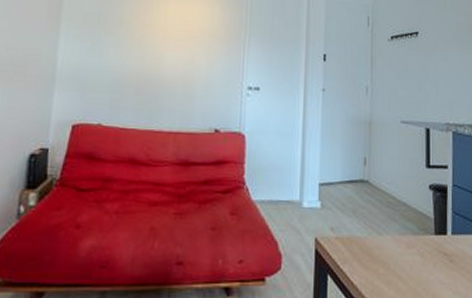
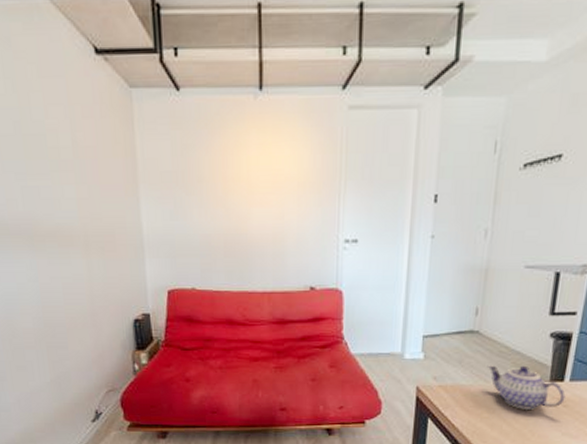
teapot: none [378,216,450,267] -> present [487,365,566,411]

